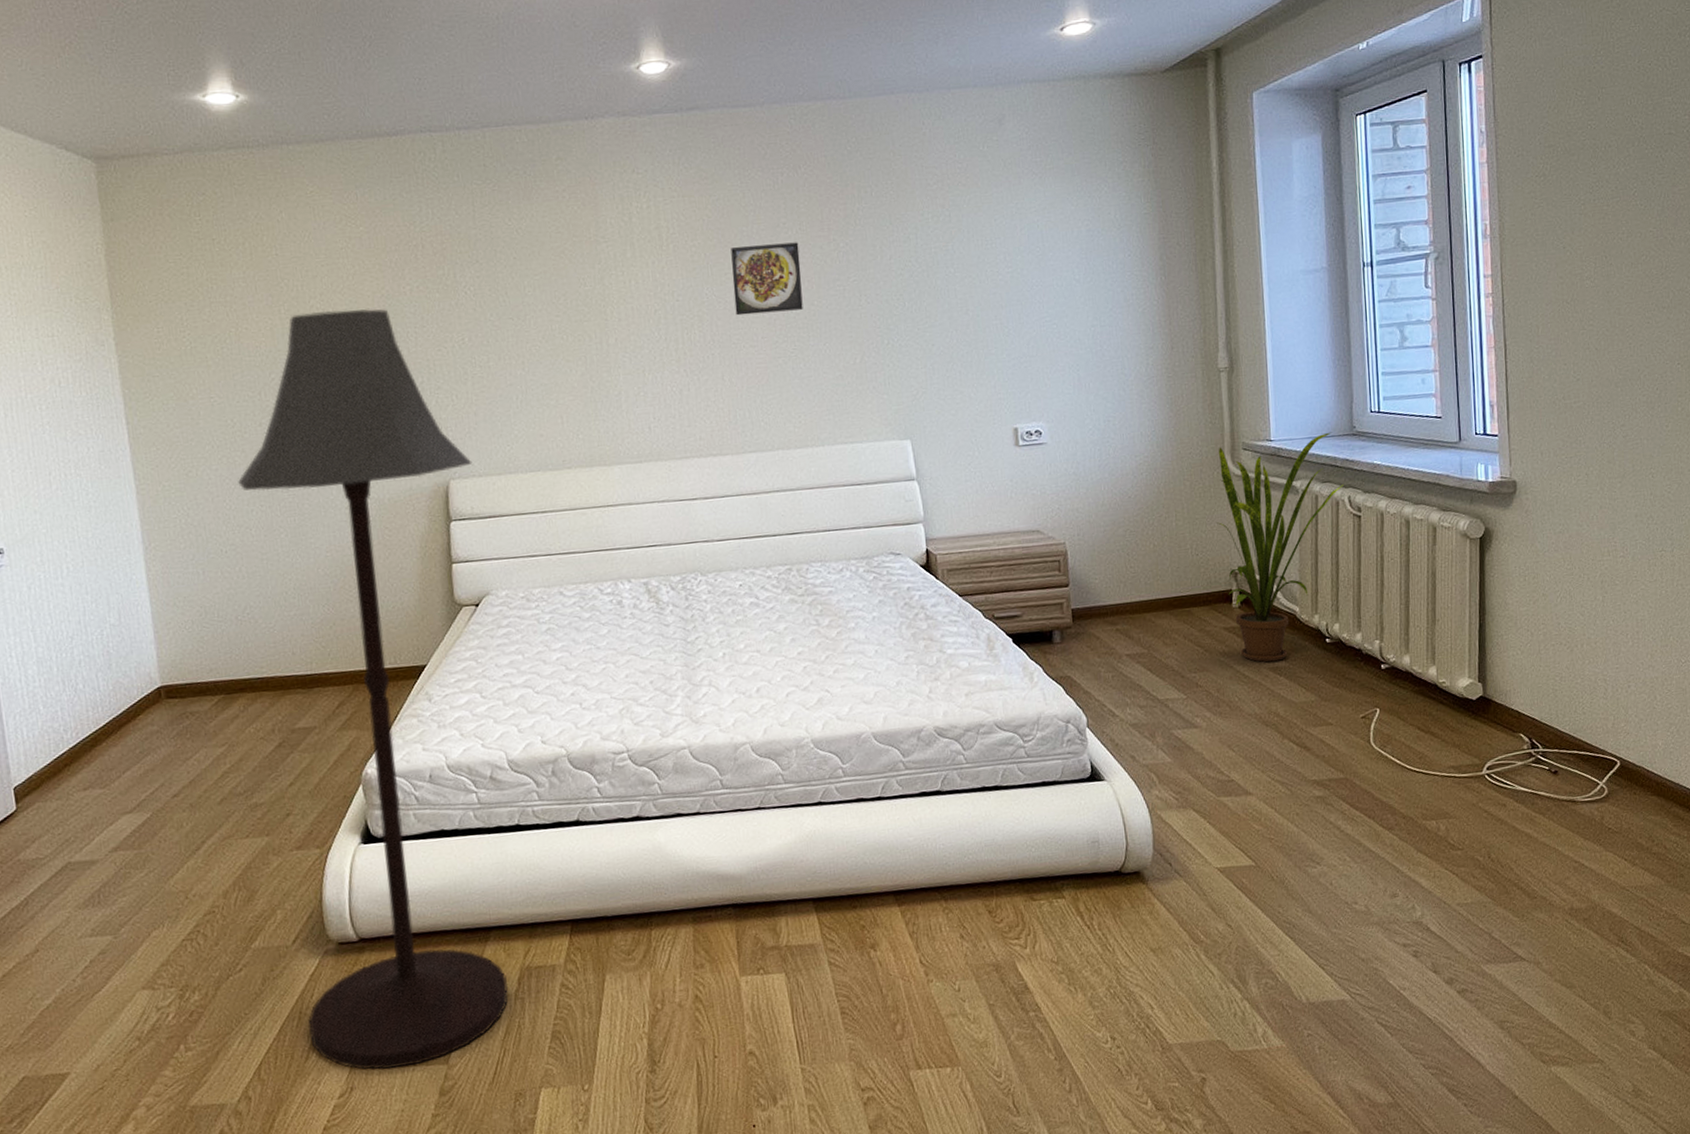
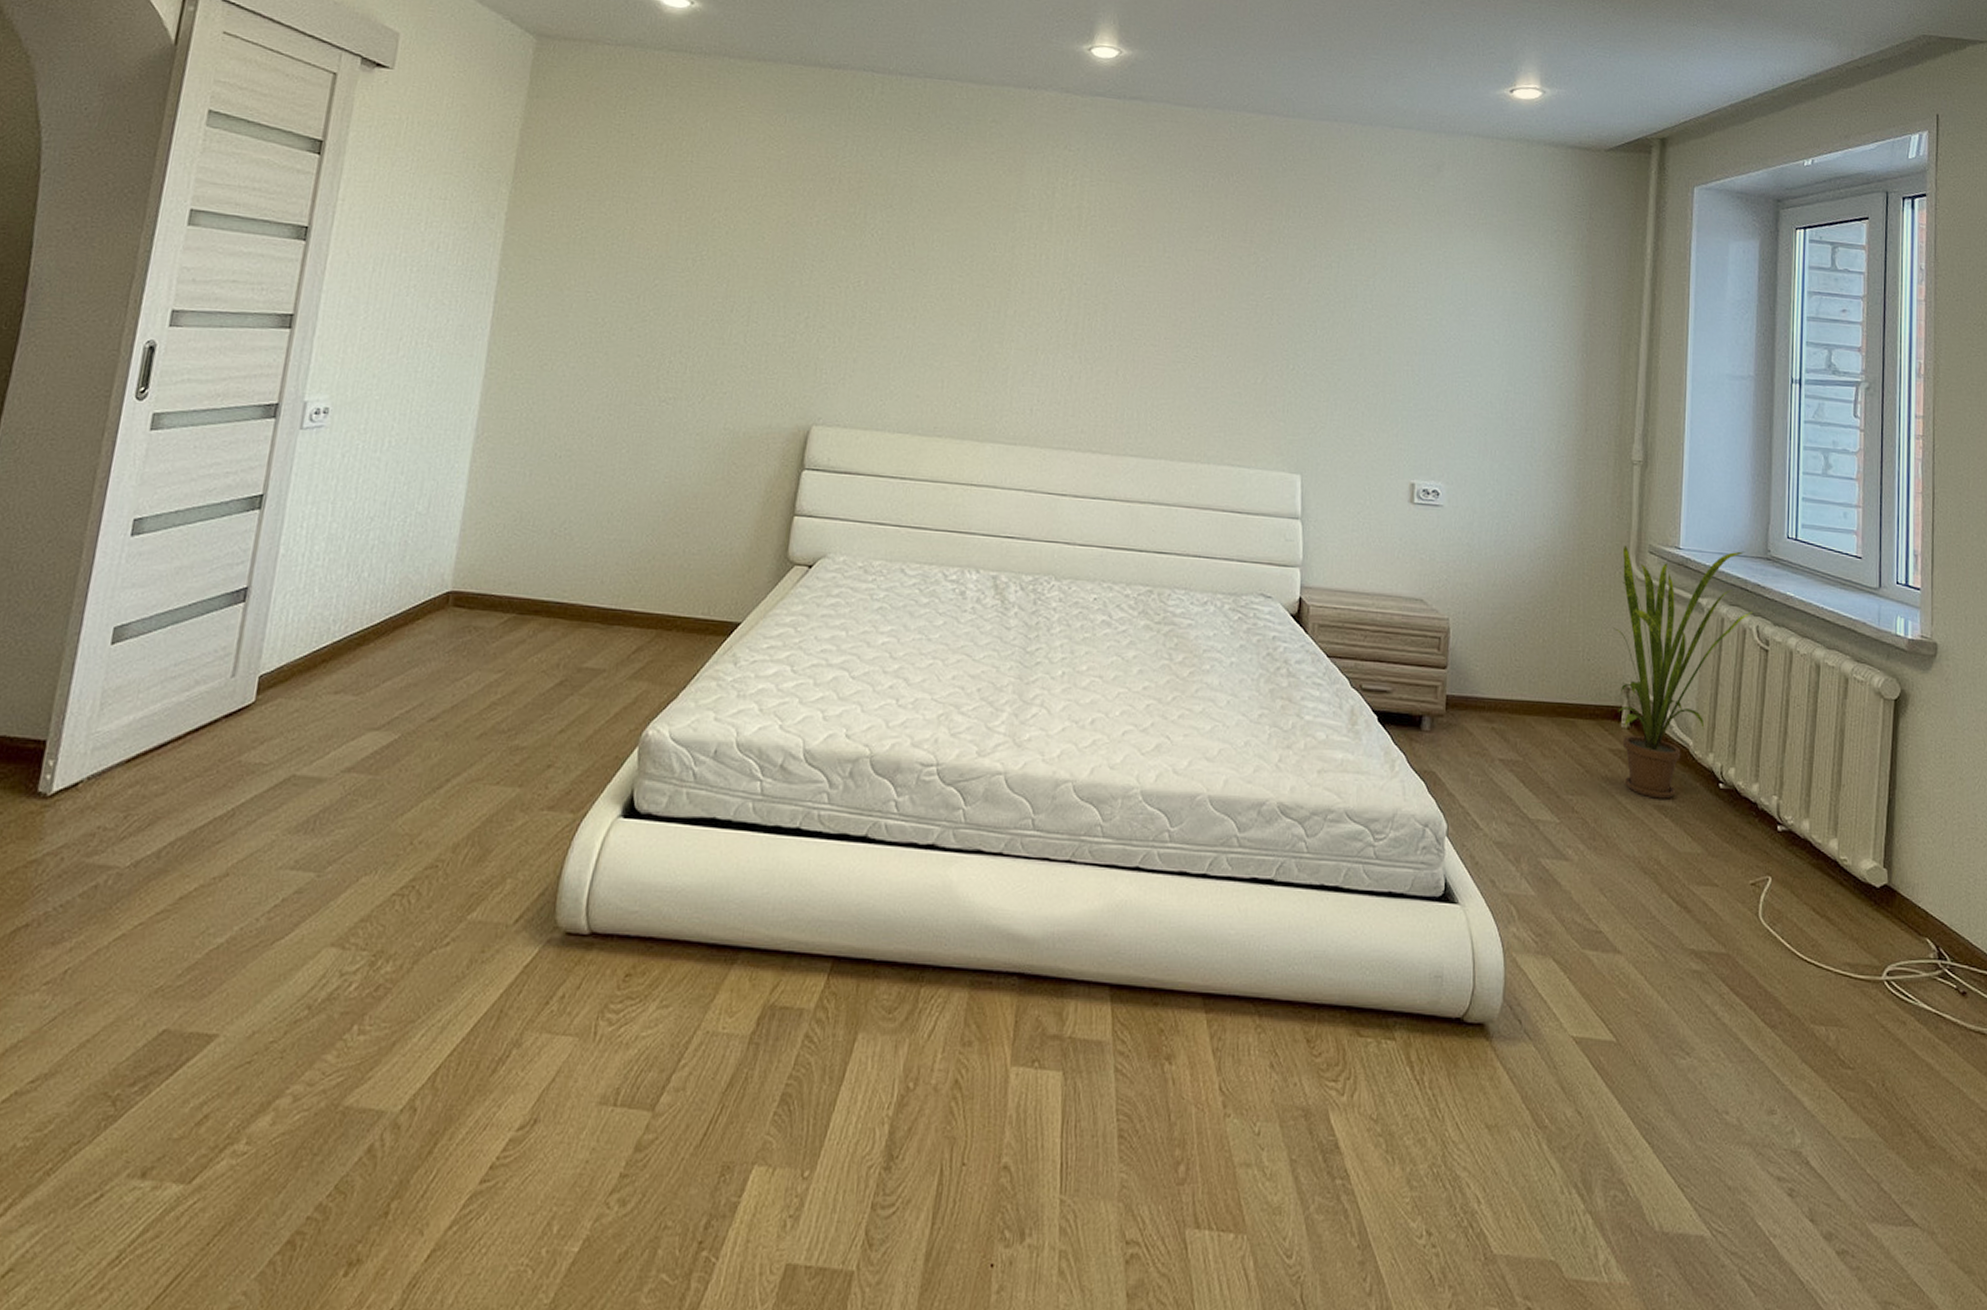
floor lamp: present [238,308,509,1070] -> none [504,224,840,1105]
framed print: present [731,242,803,316] -> none [1142,241,1218,317]

